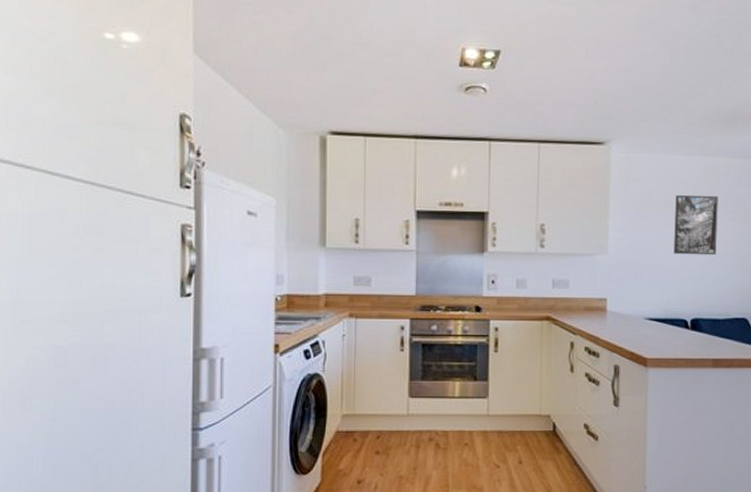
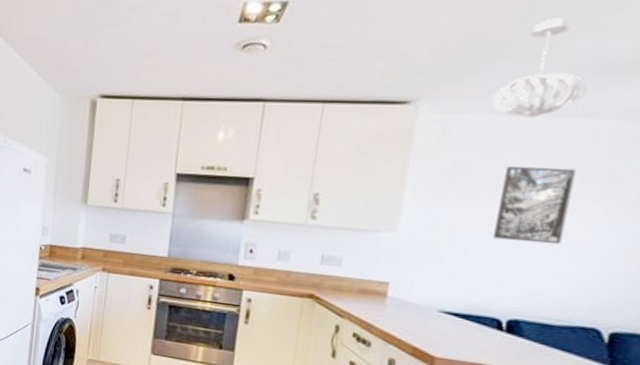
pendant light: none [660,80,717,158] -> present [492,18,587,120]

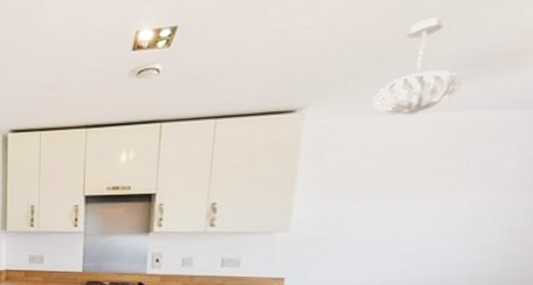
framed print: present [493,166,577,245] -> none [378,159,455,231]

